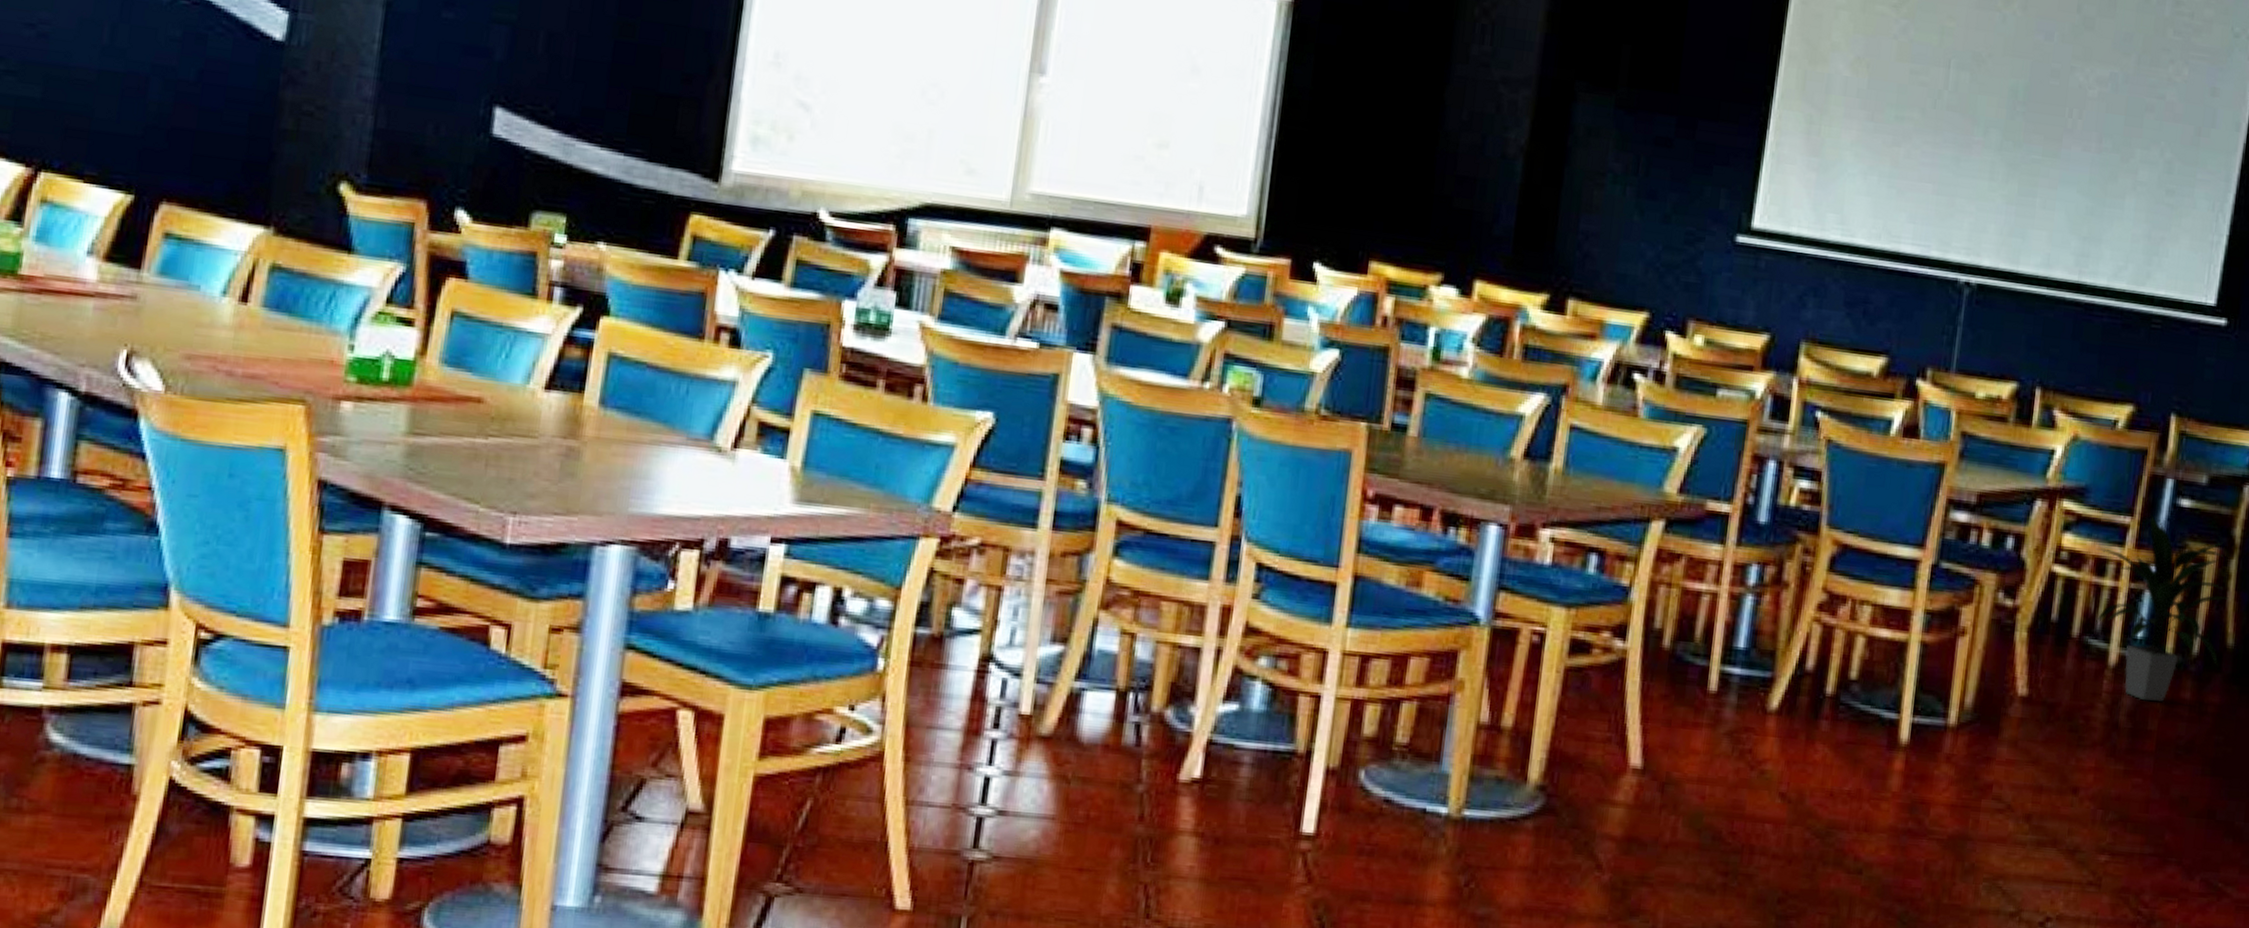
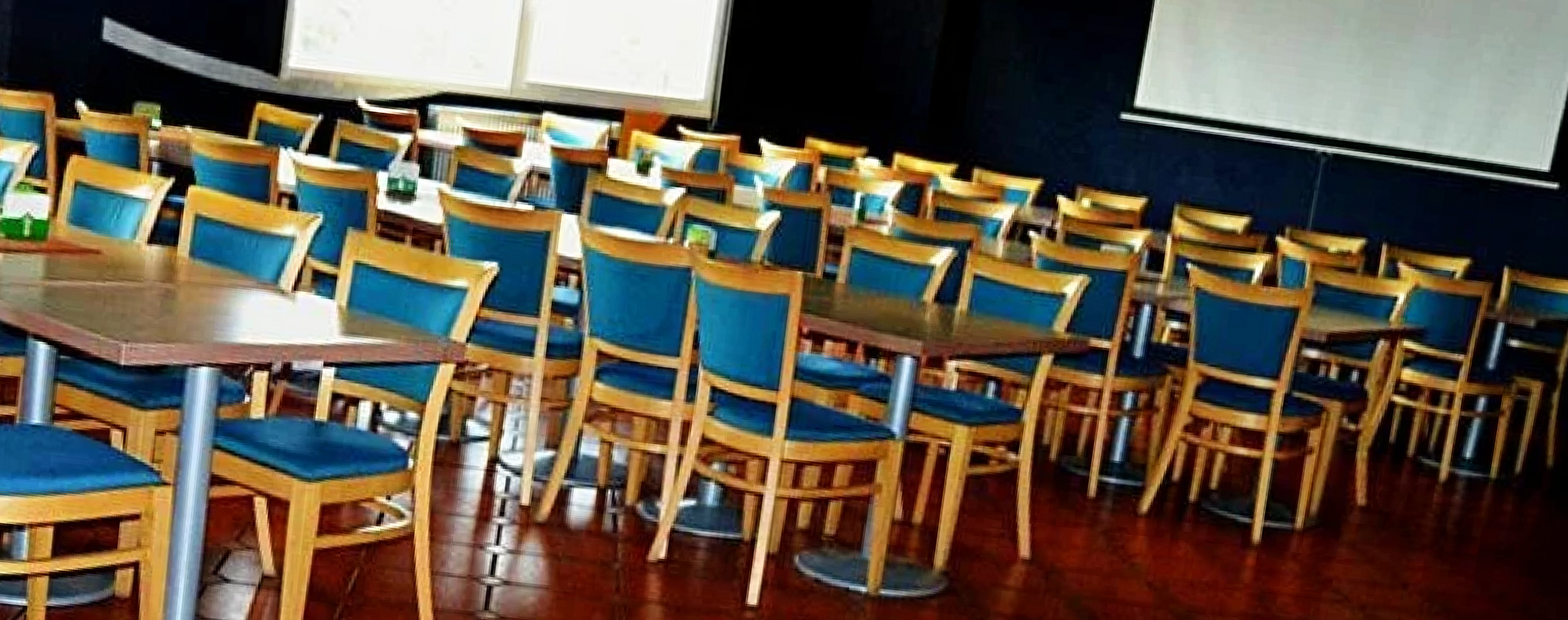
indoor plant: present [2095,515,2229,702] -> none [1428,353,1550,513]

